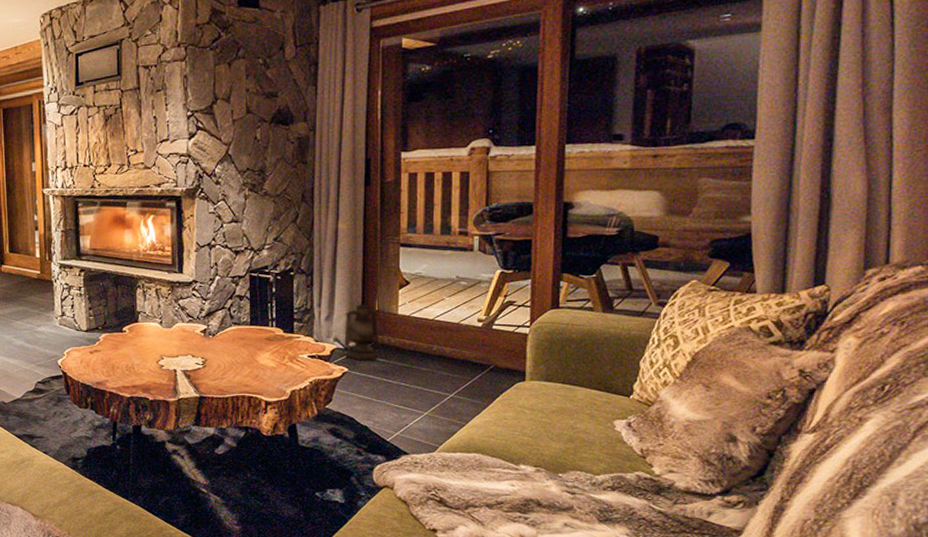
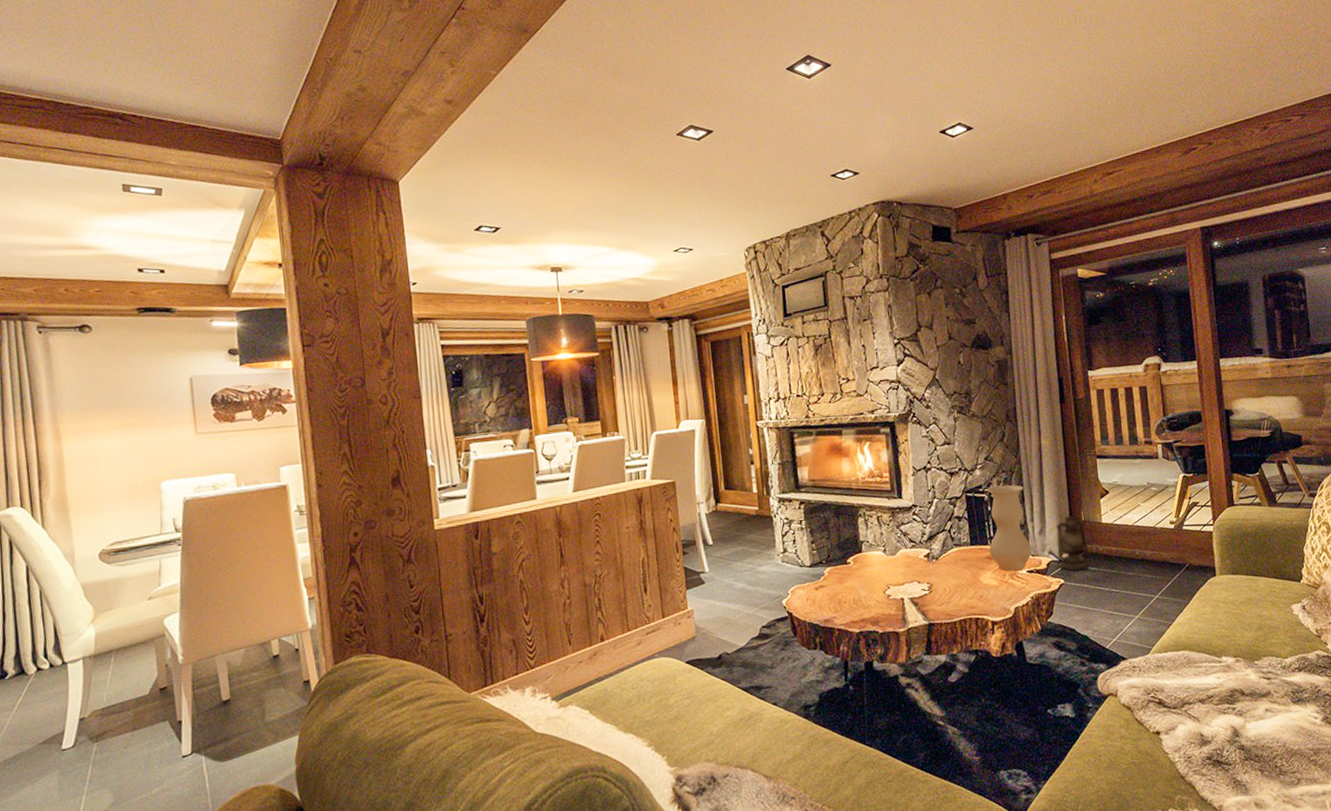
vase: none [269,267,317,355] -> present [986,484,1033,572]

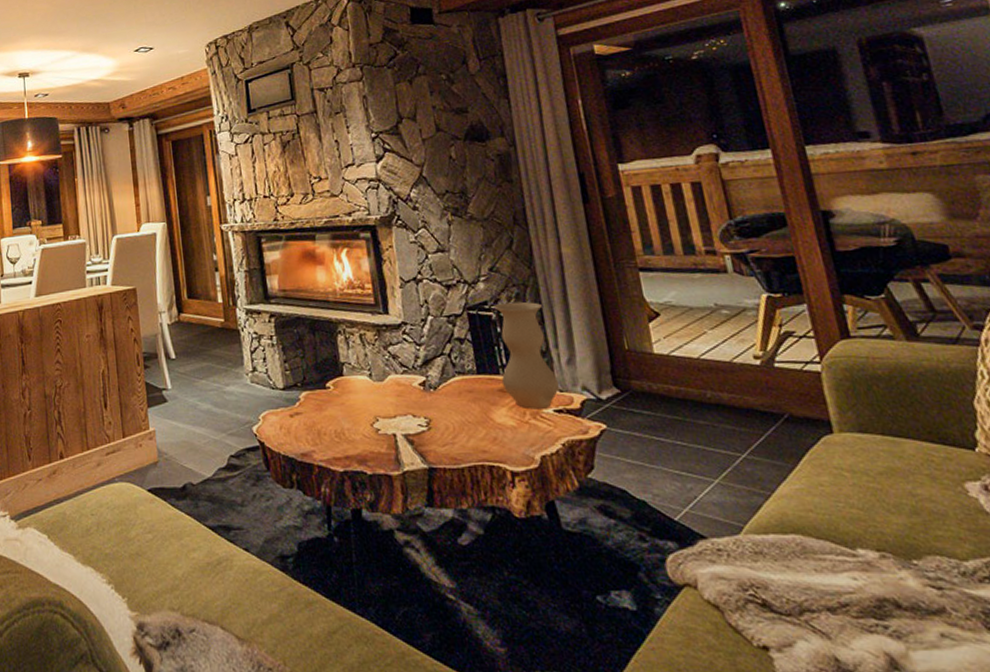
lantern: present [1056,514,1092,572] -> none [590,341,642,415]

